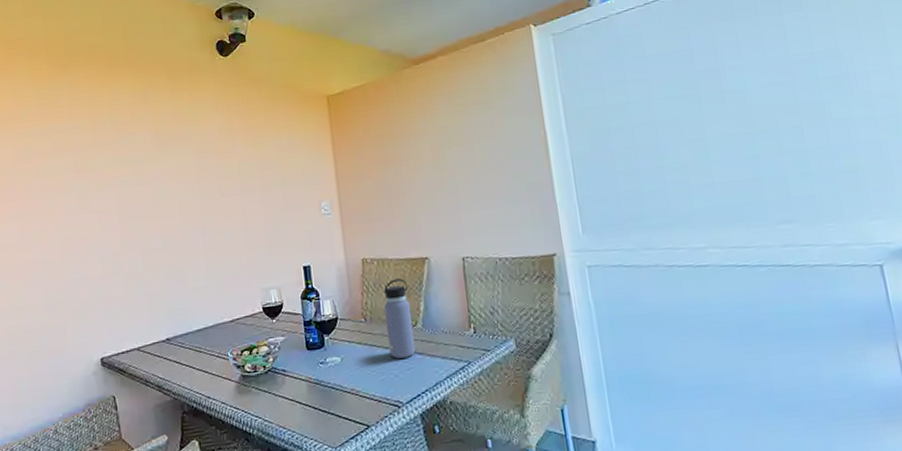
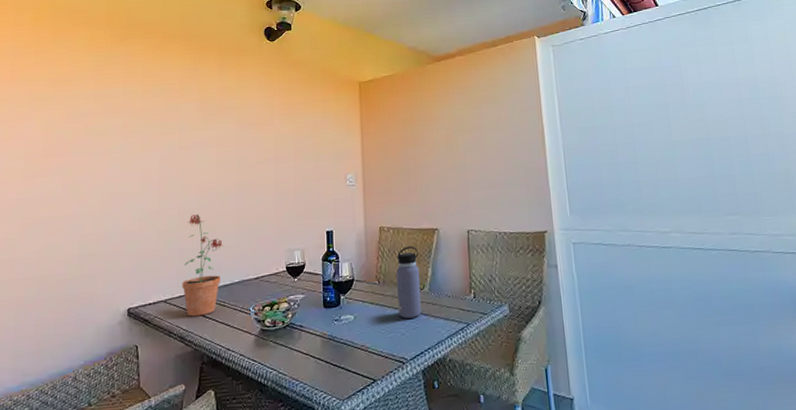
potted plant: none [153,254,194,365] -> present [182,213,223,317]

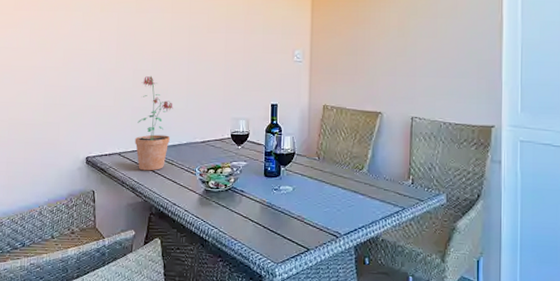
water bottle: present [396,246,422,319] -> none [336,127,360,196]

